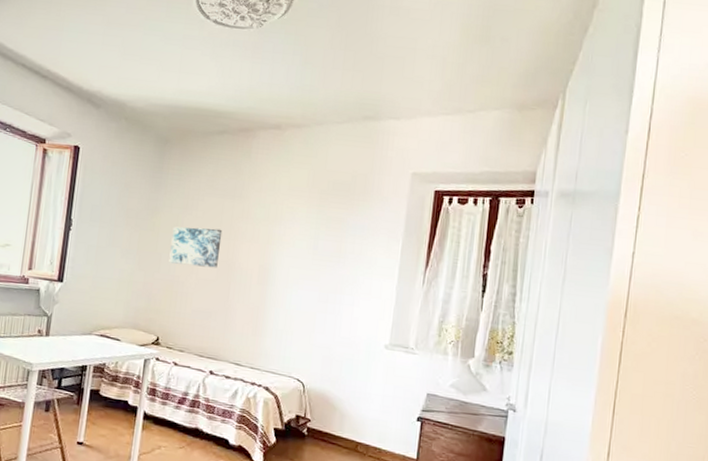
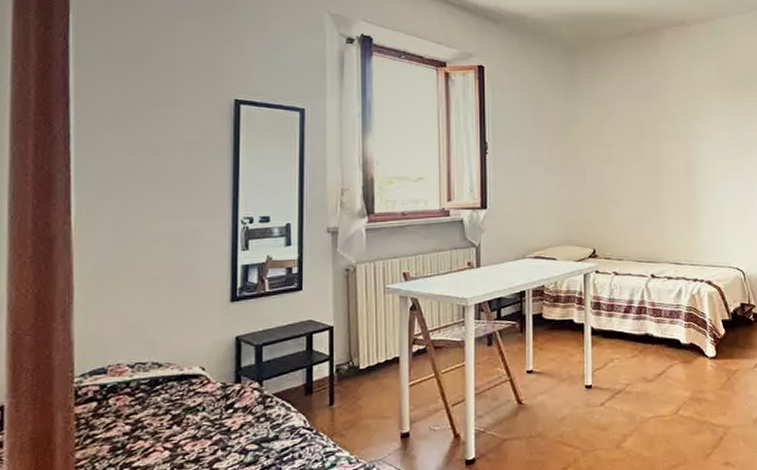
wall art: present [169,226,223,268] -> none [593,132,644,173]

